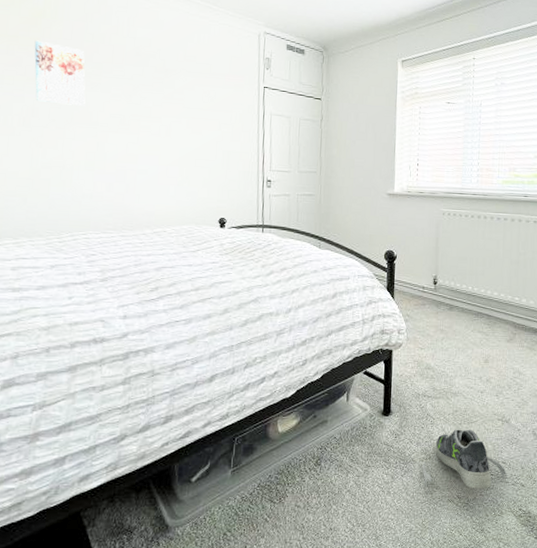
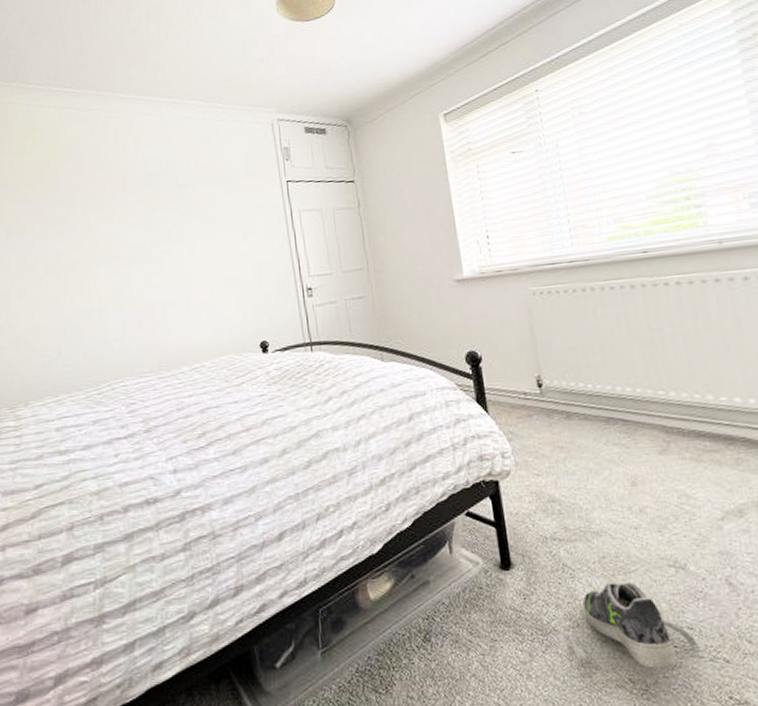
wall art: present [34,40,86,106] -> none [49,182,104,246]

